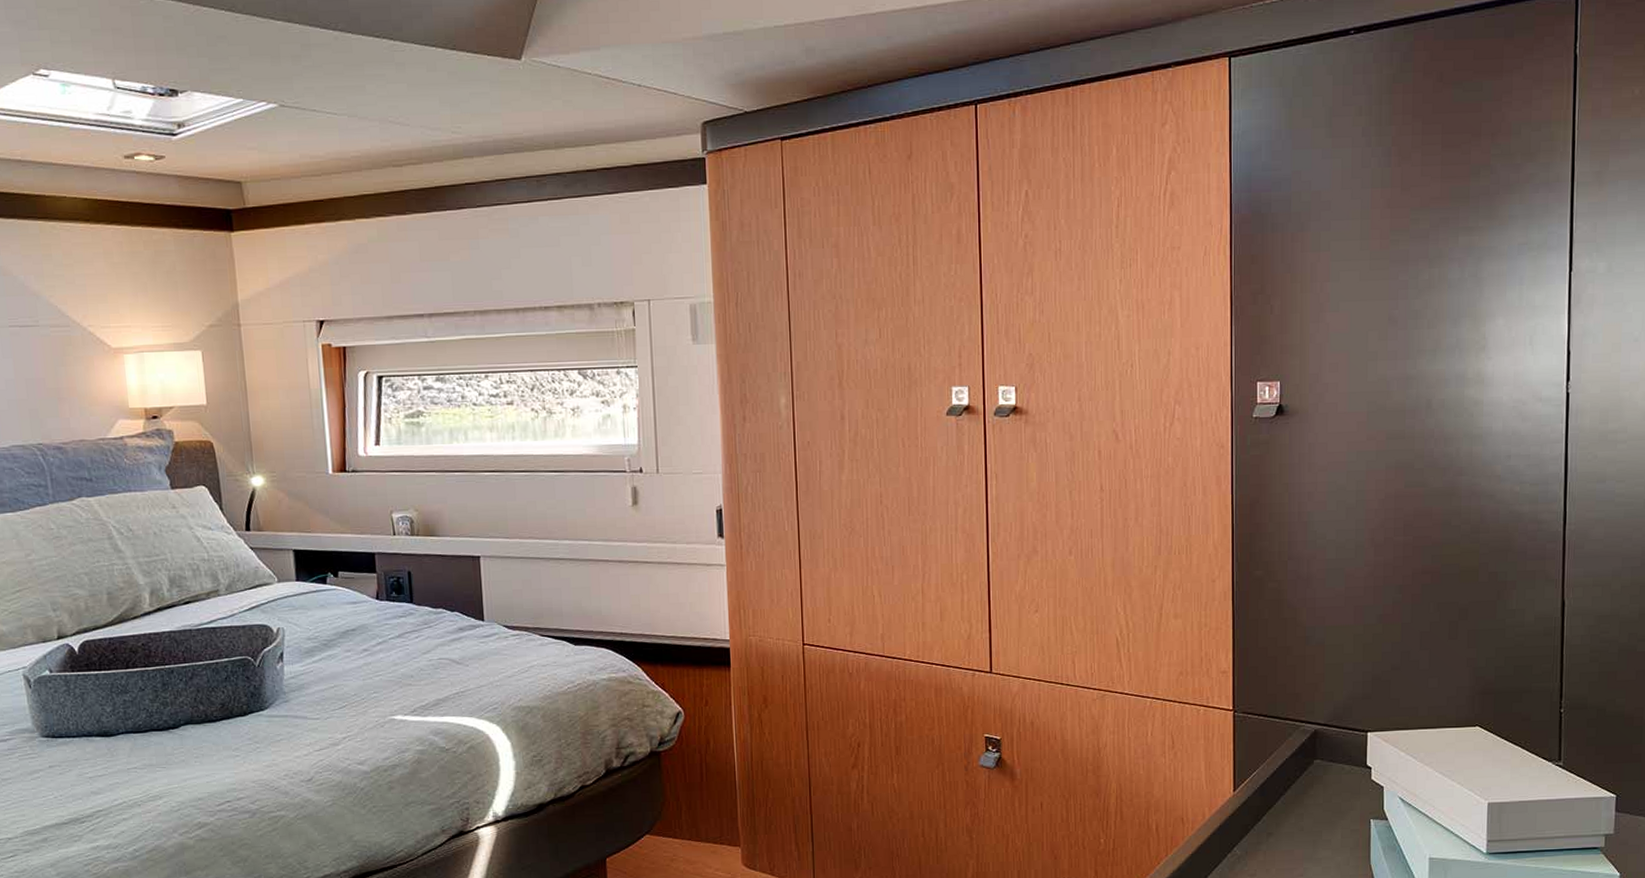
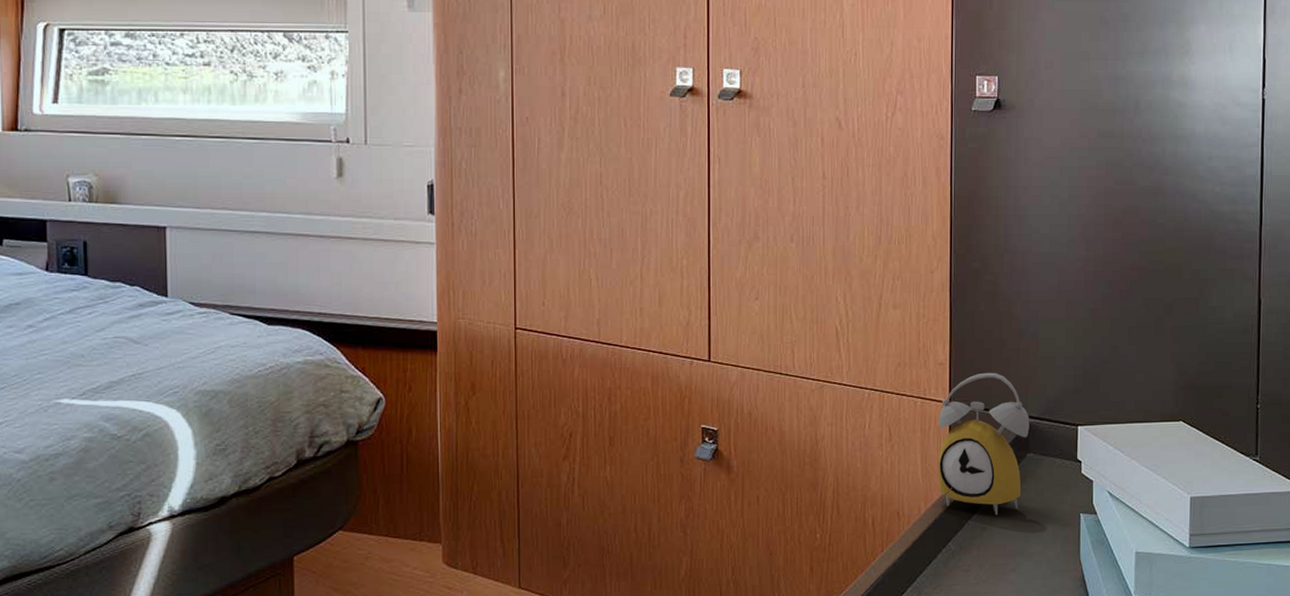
alarm clock: none [1222,679,1317,822] -> present [938,372,1030,516]

